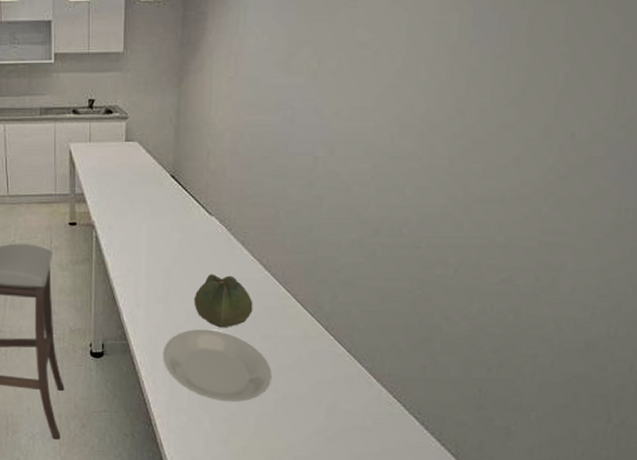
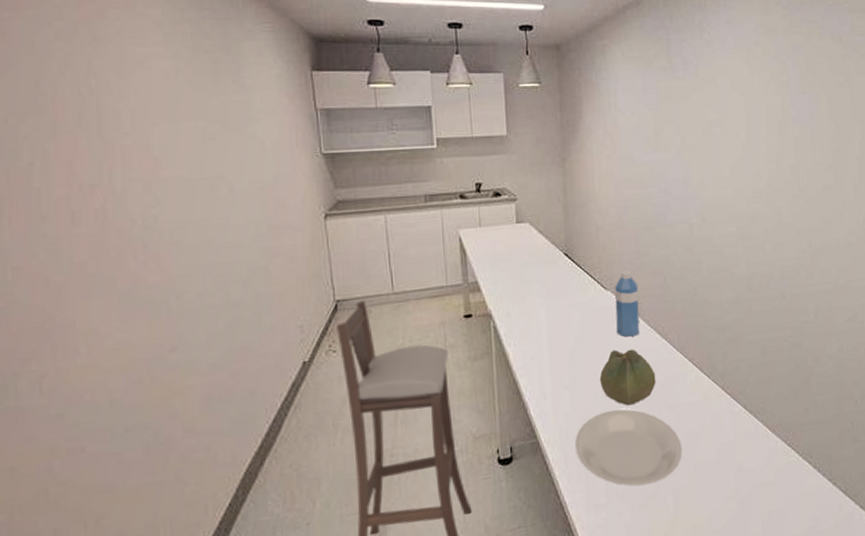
water bottle: none [217,198,246,264] -> present [614,270,640,337]

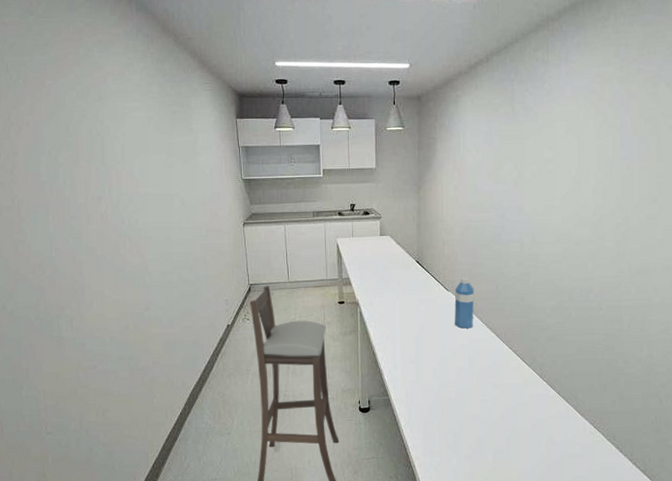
plate: present [575,409,682,486] -> none [417,382,503,442]
cabbage: present [599,349,656,406] -> none [439,337,484,381]

